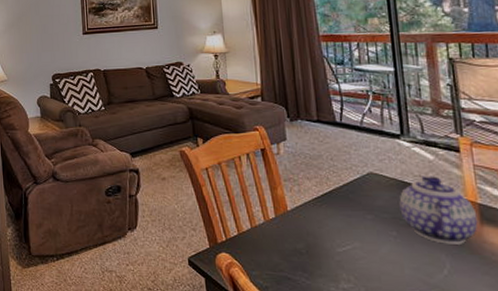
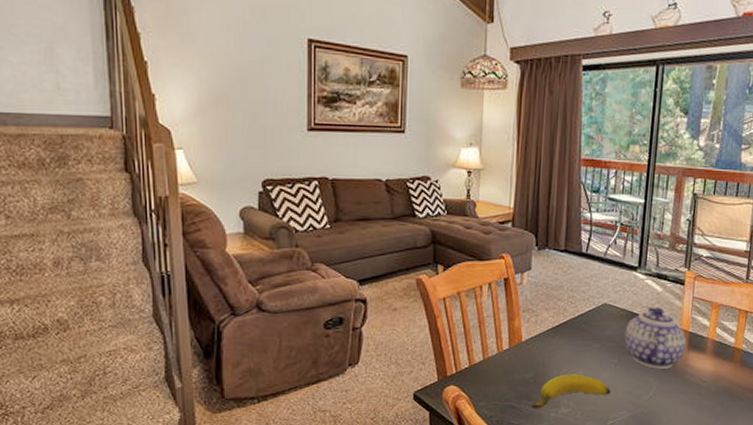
banana: none [308,246,395,282] -> present [531,374,611,409]

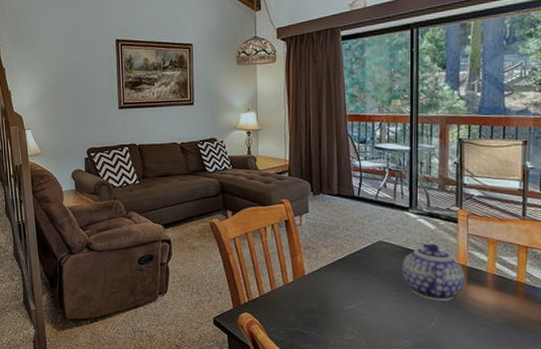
banana: present [531,374,611,409] -> none [318,304,393,335]

